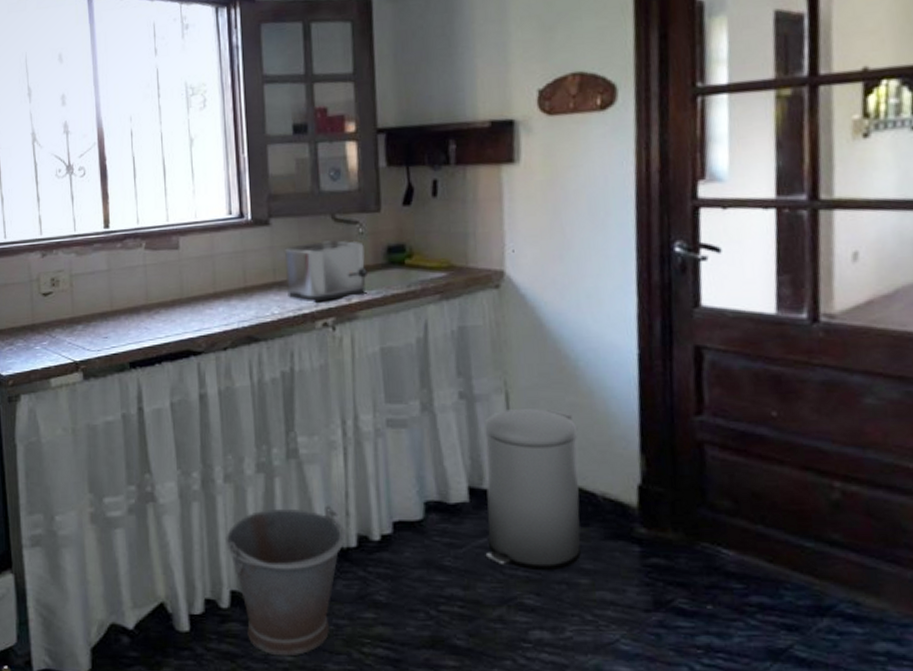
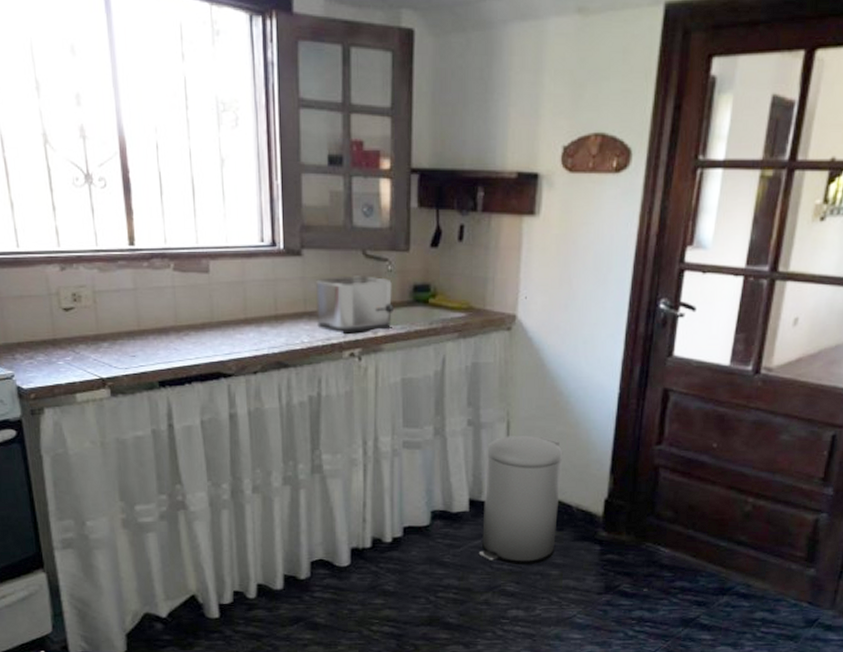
bucket: present [226,505,347,657] -> none [253,513,363,635]

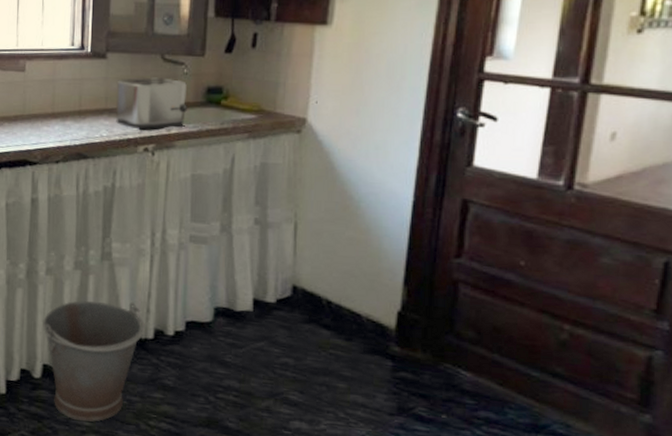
bucket: none [253,513,363,635] -> present [43,300,146,422]
pedal bin: present [478,435,563,564] -> none [261,236,353,374]

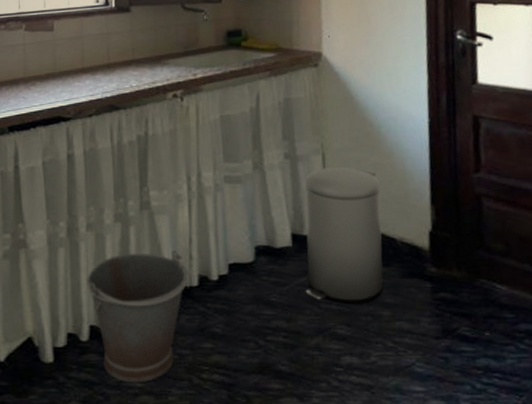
toaster: present [115,77,187,130] -> none [141,25,210,77]
pedal bin: none [261,236,353,374] -> present [304,166,383,304]

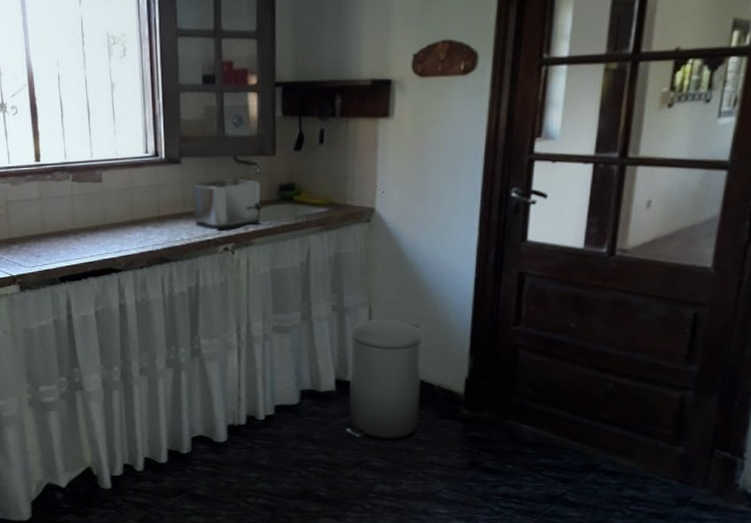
bucket: present [87,250,190,383] -> none [141,392,238,506]
toaster: none [141,25,210,77] -> present [192,178,262,231]

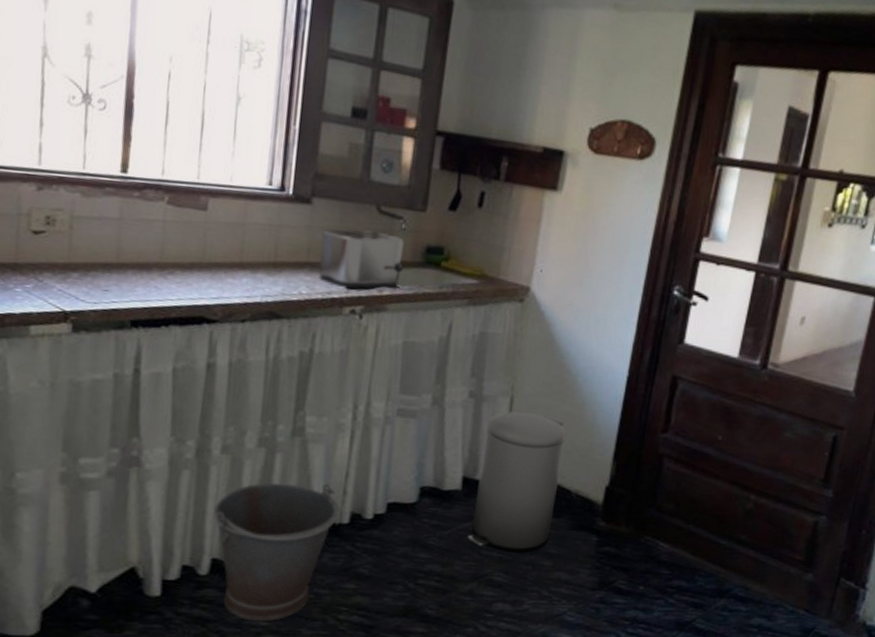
bucket: none [141,392,238,506] -> present [213,482,341,622]

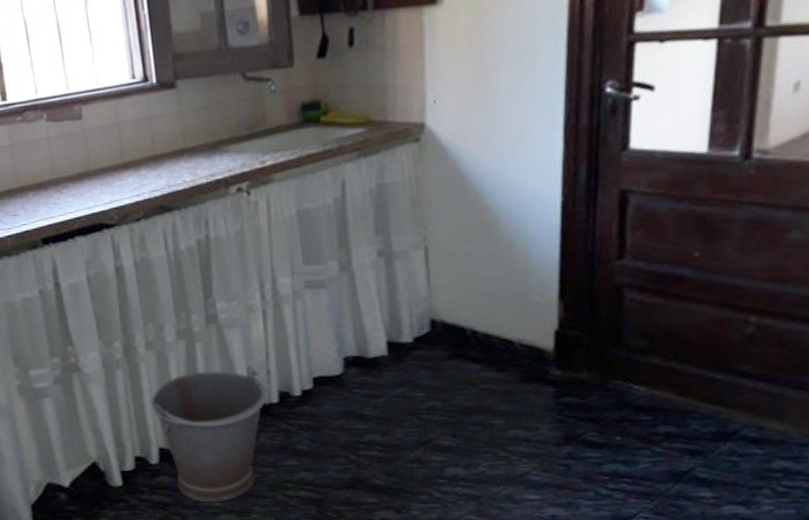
toaster: present [318,229,404,289] -> none [192,99,281,168]
pedal bin: present [467,411,567,553] -> none [403,261,498,414]

